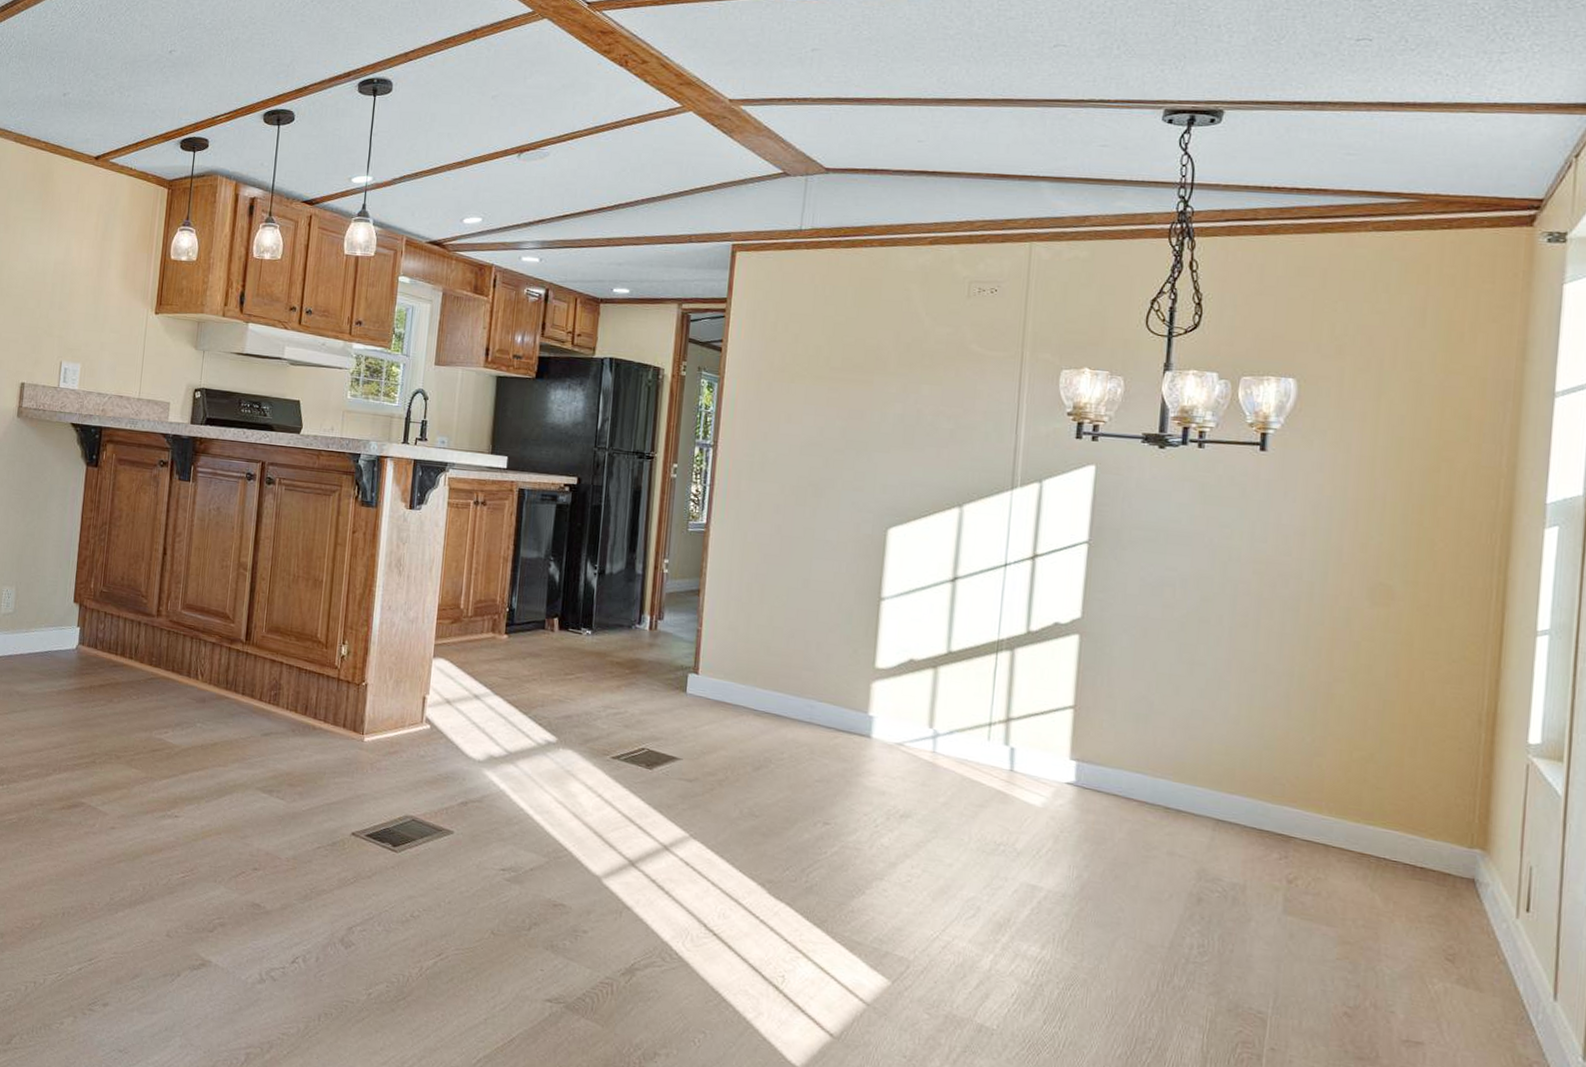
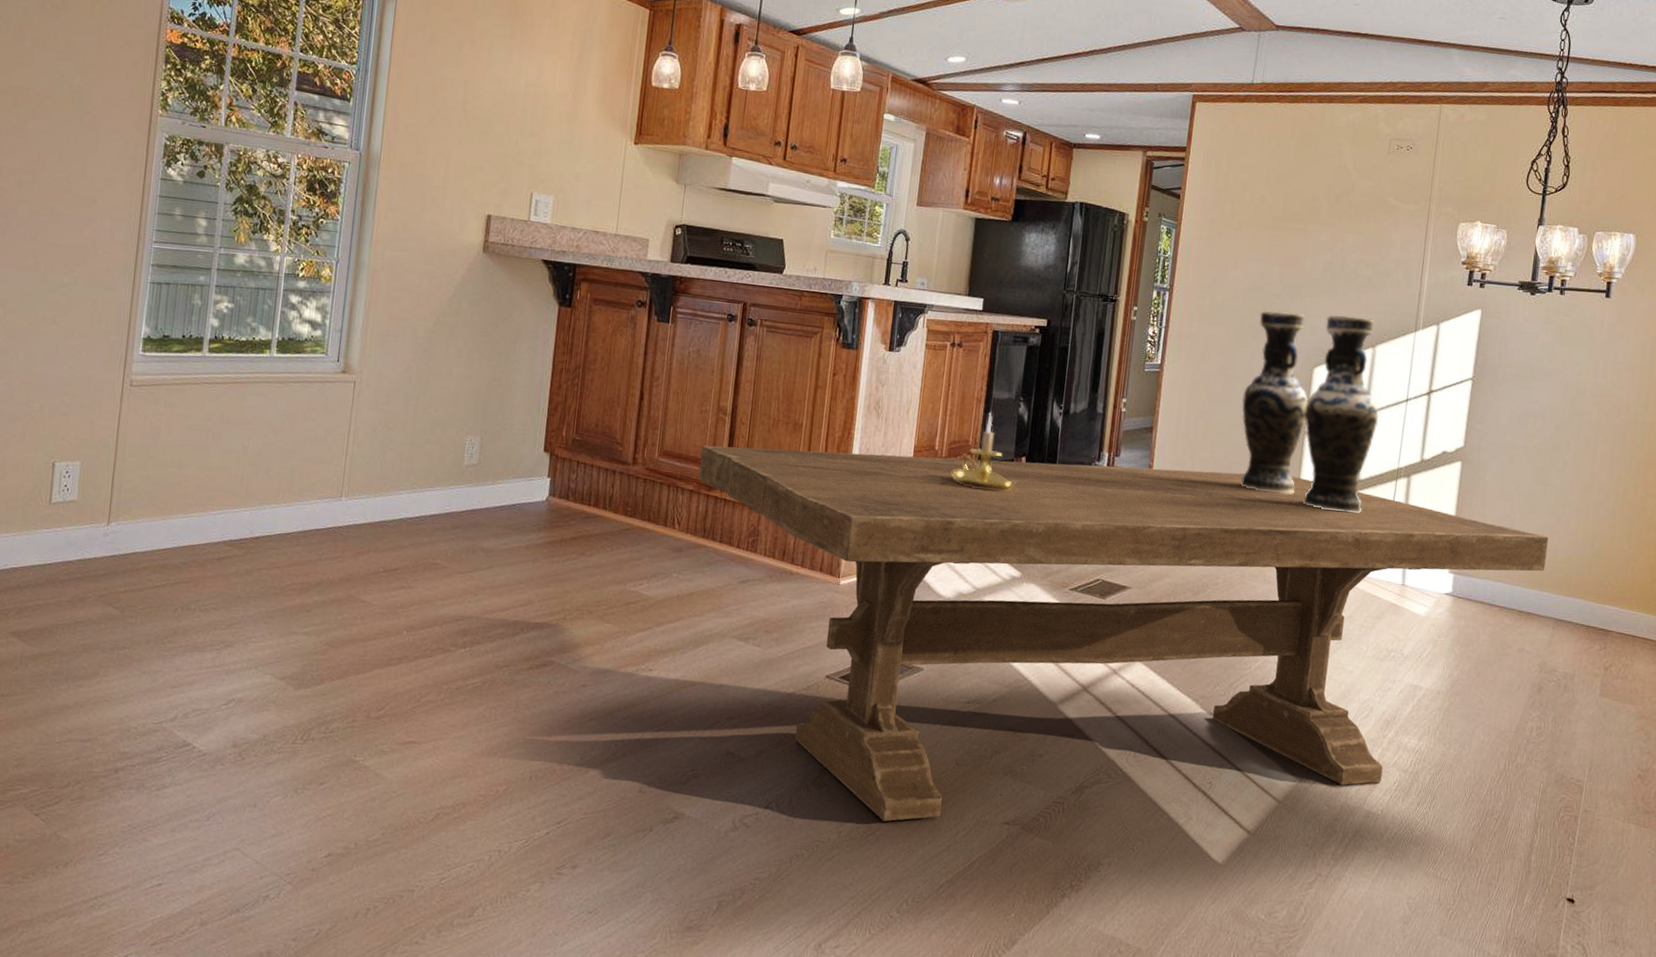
dining table: none [220,599,1200,994] -> present [698,445,1549,822]
candle holder: none [478,572,548,653] -> present [951,413,1016,492]
vase: none [803,468,971,689] -> present [1241,311,1379,513]

